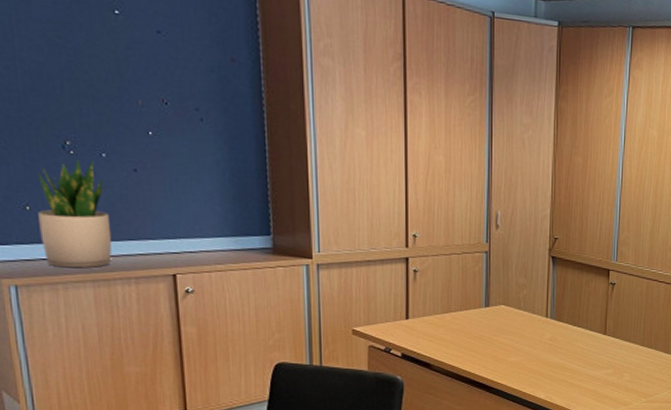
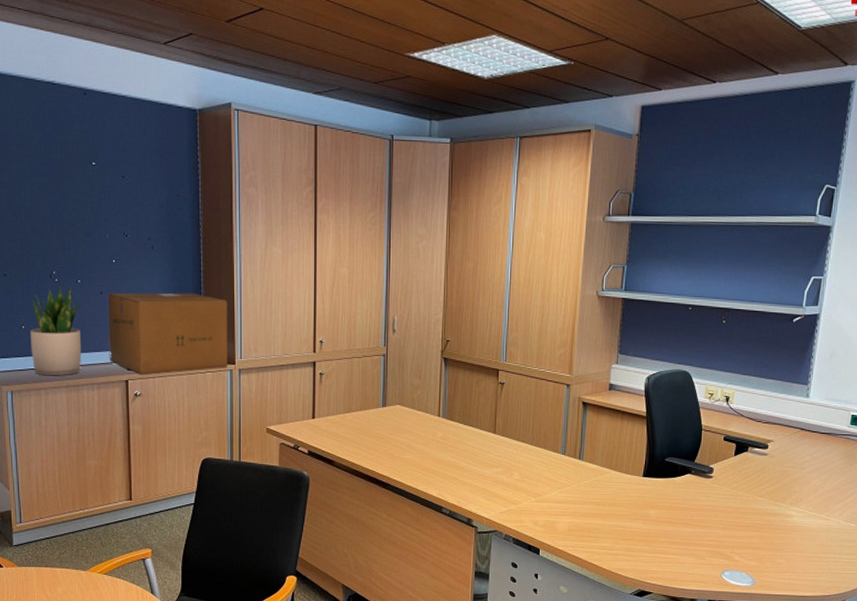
box: none [142,171,303,270] -> present [106,292,228,376]

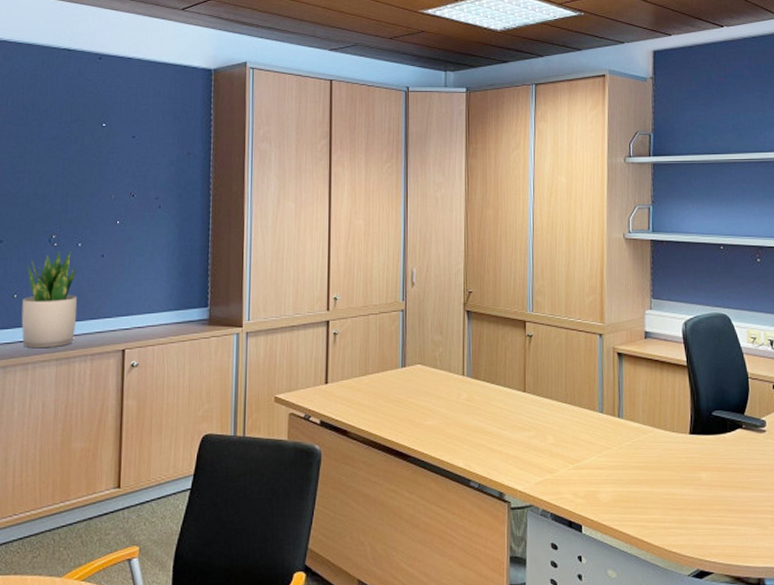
box: present [106,292,228,376] -> none [105,252,237,344]

